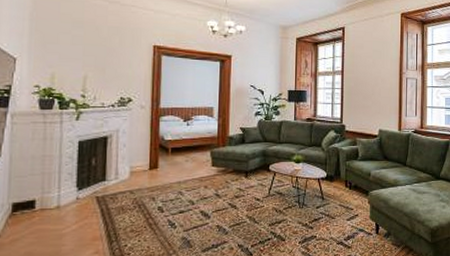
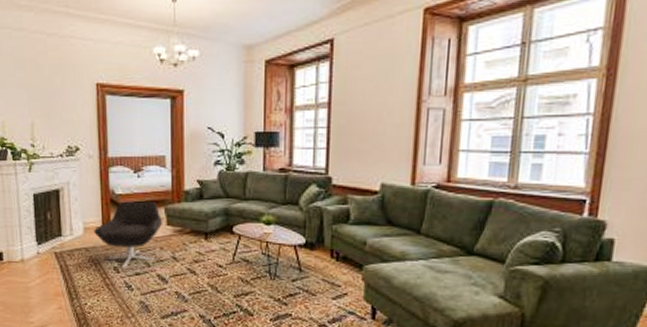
lounge chair: none [140,146,209,208] -> present [94,201,163,268]

